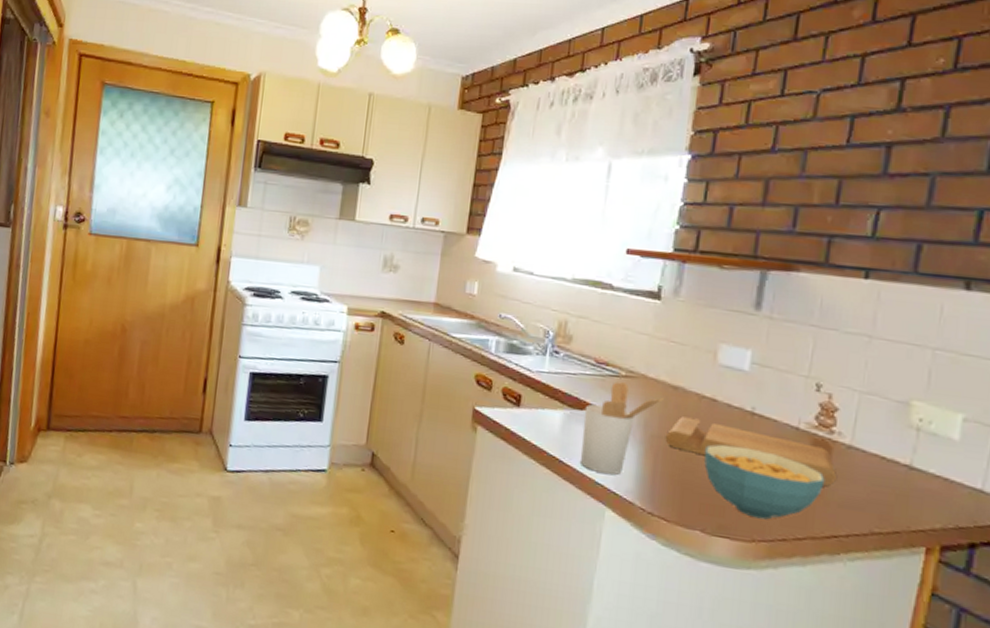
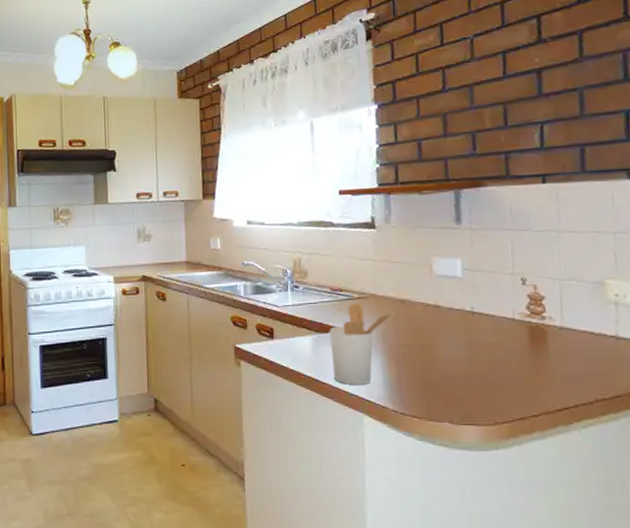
cutting board: present [665,416,836,486] -> none [402,324,556,365]
cereal bowl: present [704,444,825,520] -> none [439,342,547,403]

